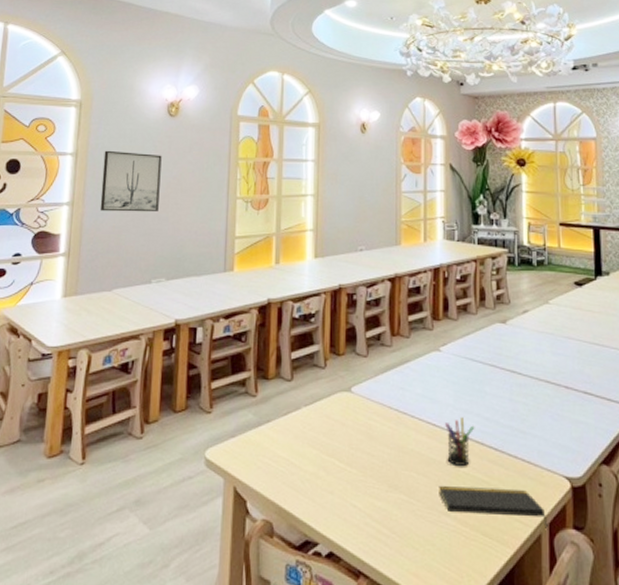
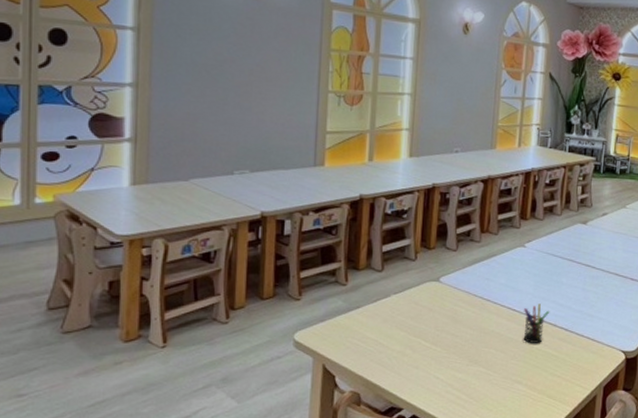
wall art: present [100,150,162,213] -> none [170,27,243,101]
notepad: present [439,486,548,530] -> none [513,360,603,392]

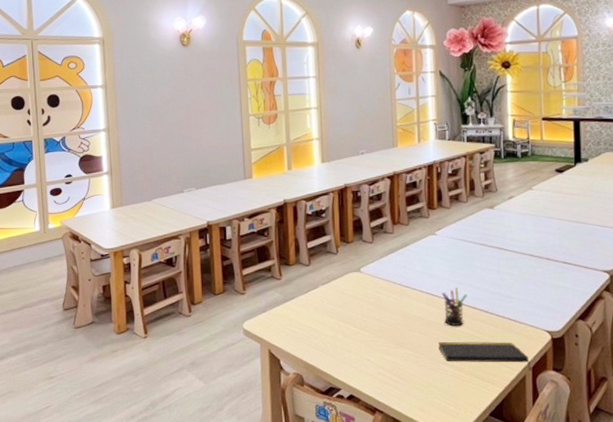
notepad: none [513,360,603,392] -> present [438,342,531,372]

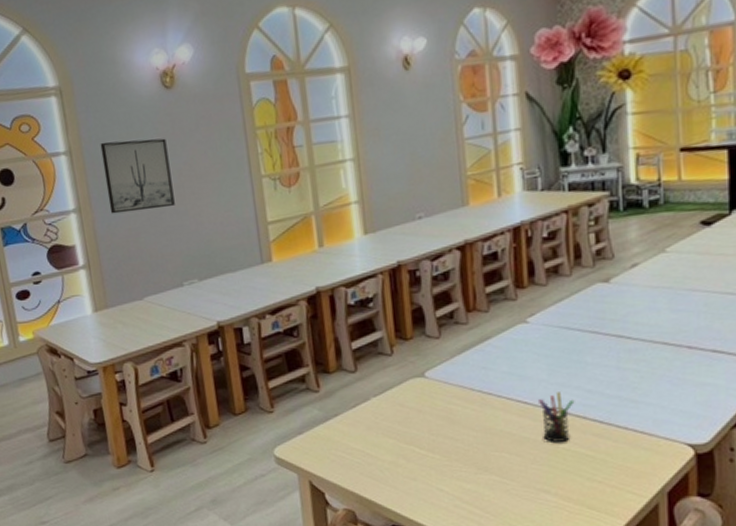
wall art: none [129,80,182,135] -> present [100,138,175,214]
notepad: present [438,342,531,372] -> none [535,461,667,499]

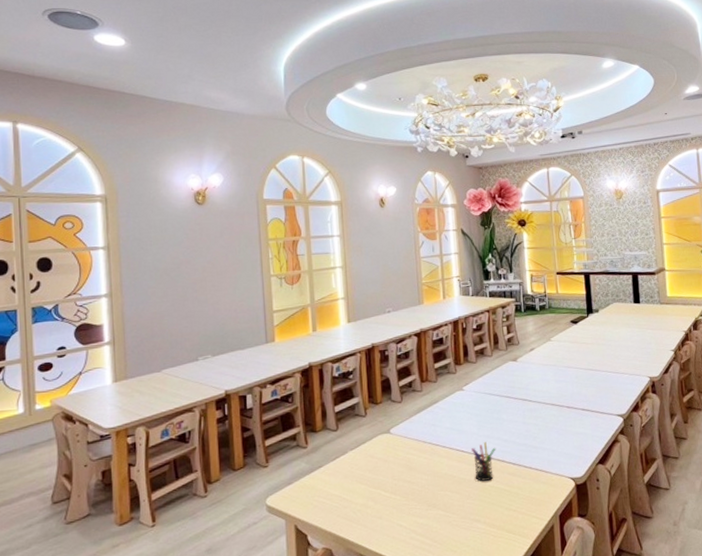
wall art: present [100,138,175,214] -> none [136,241,197,300]

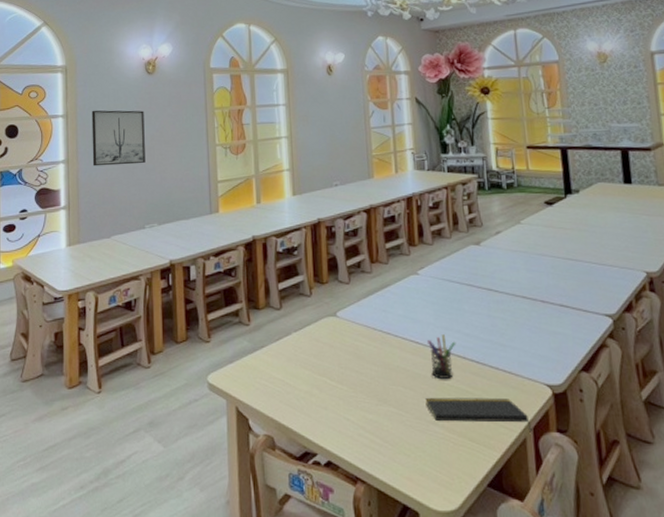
wall art: none [136,241,197,300] -> present [91,110,145,167]
notepad: none [469,493,559,521] -> present [425,397,532,434]

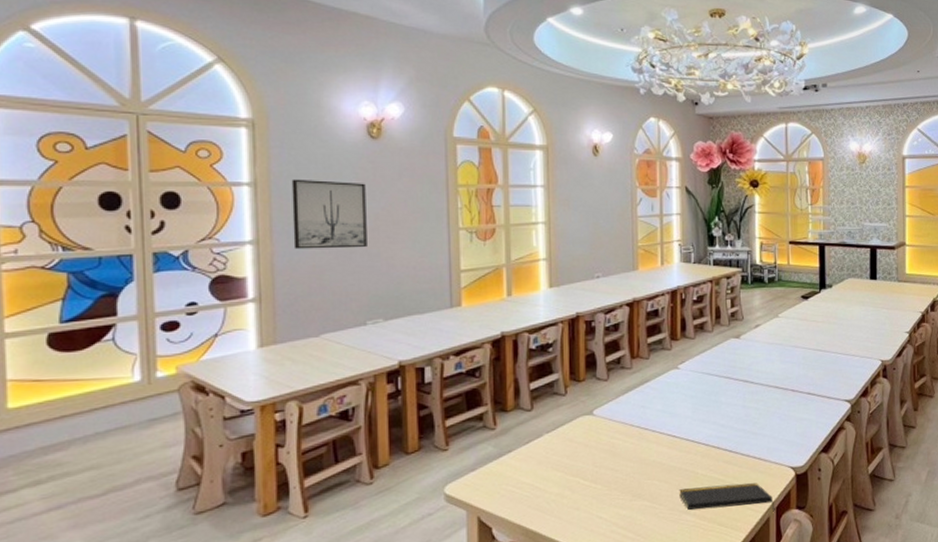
pen holder: present [428,334,456,379] -> none [684,426,712,470]

